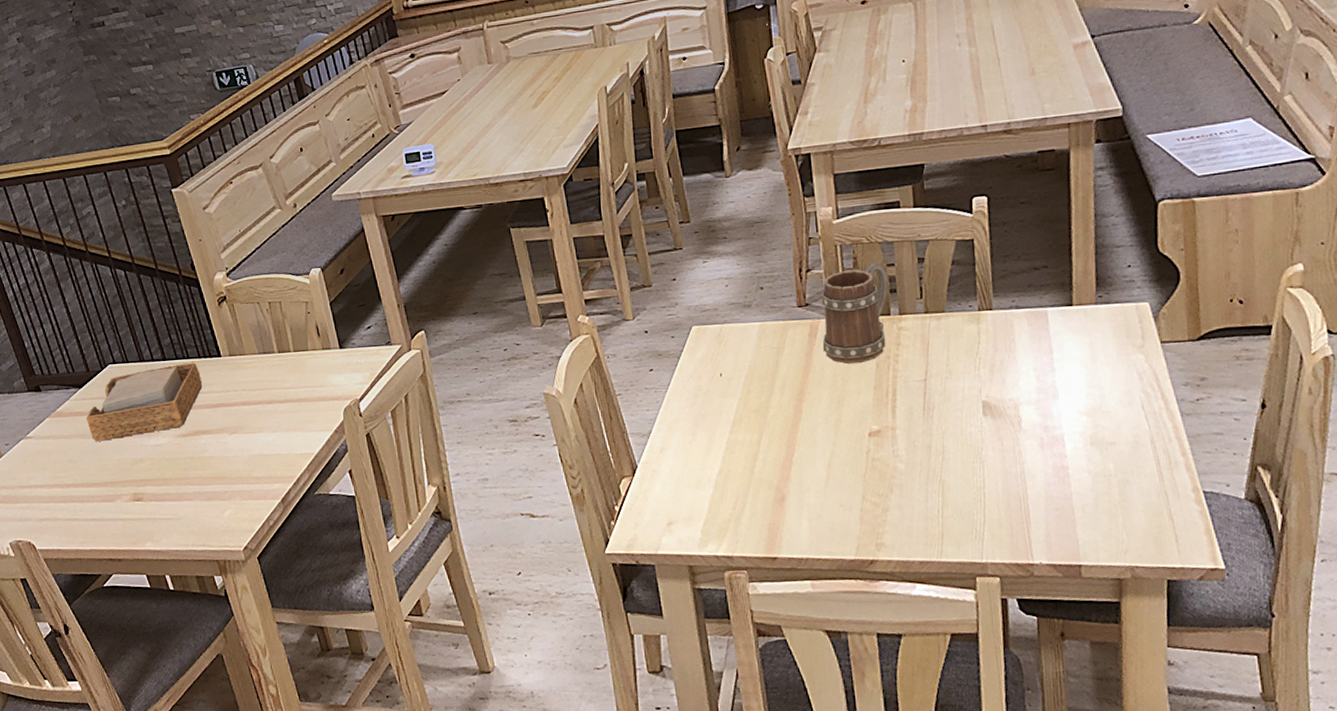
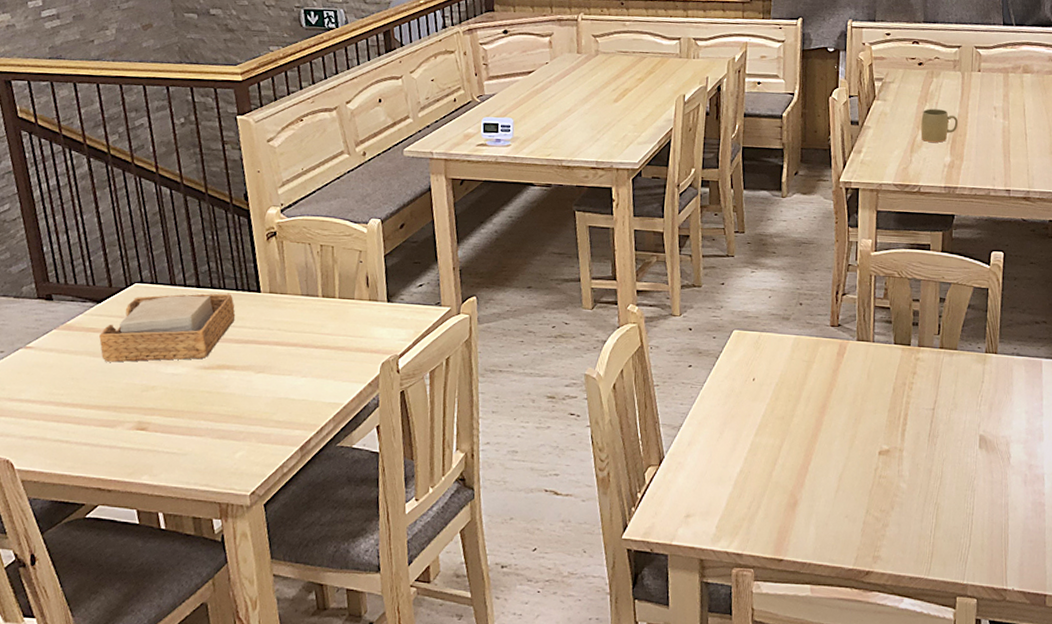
beer mug: present [821,263,889,364] -> none [848,297,913,385]
mug: none [872,48,917,88] -> present [920,108,959,143]

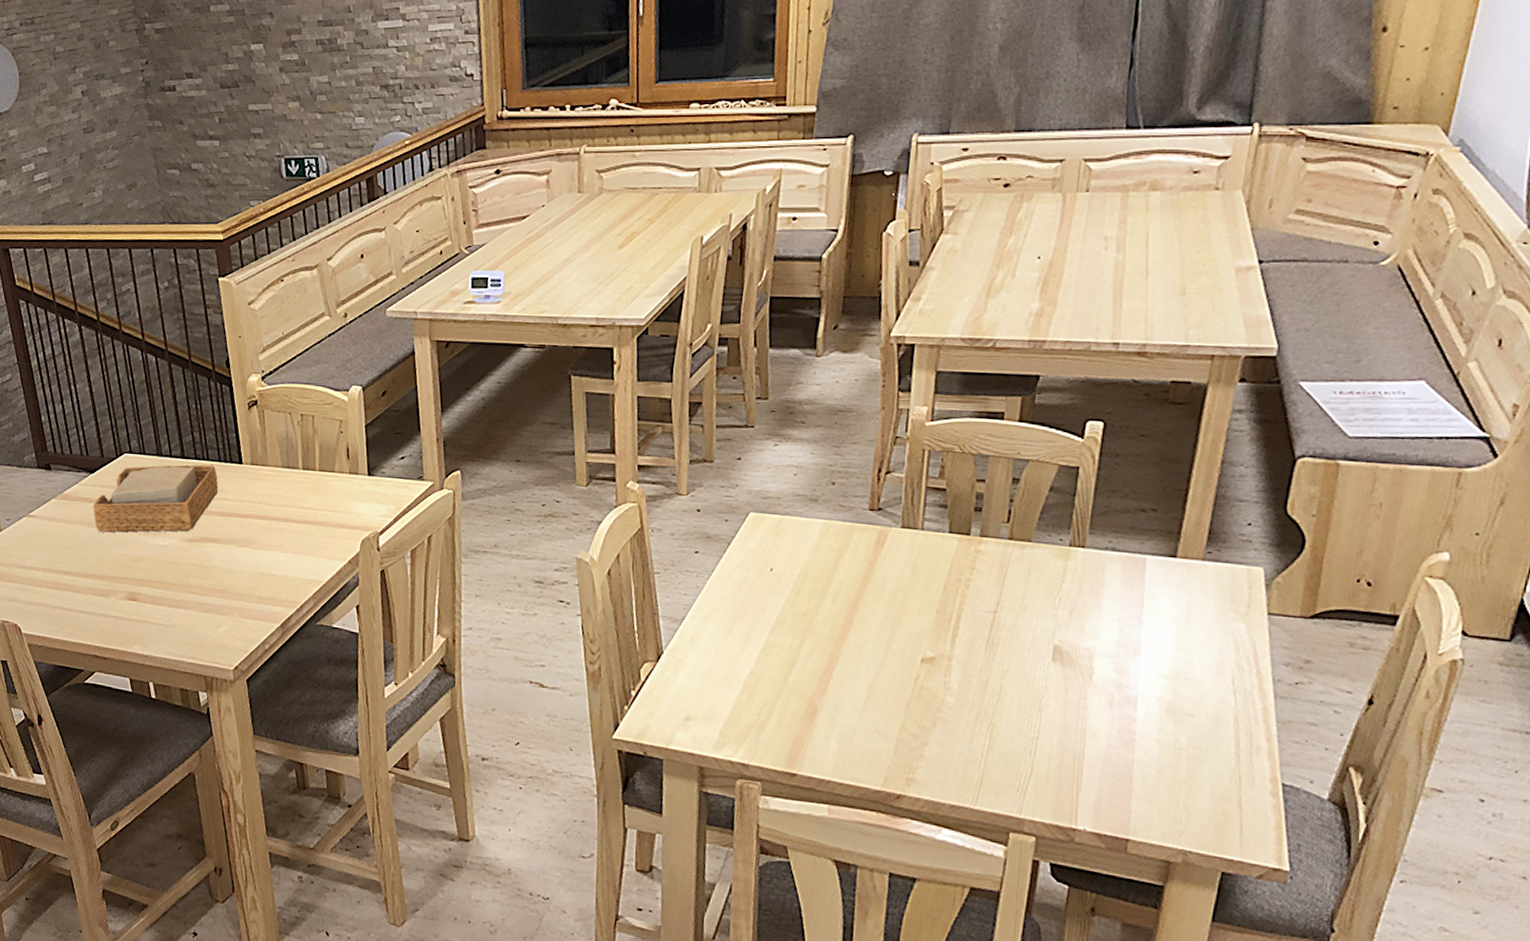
mug: present [920,108,959,143] -> none [1001,242,1054,285]

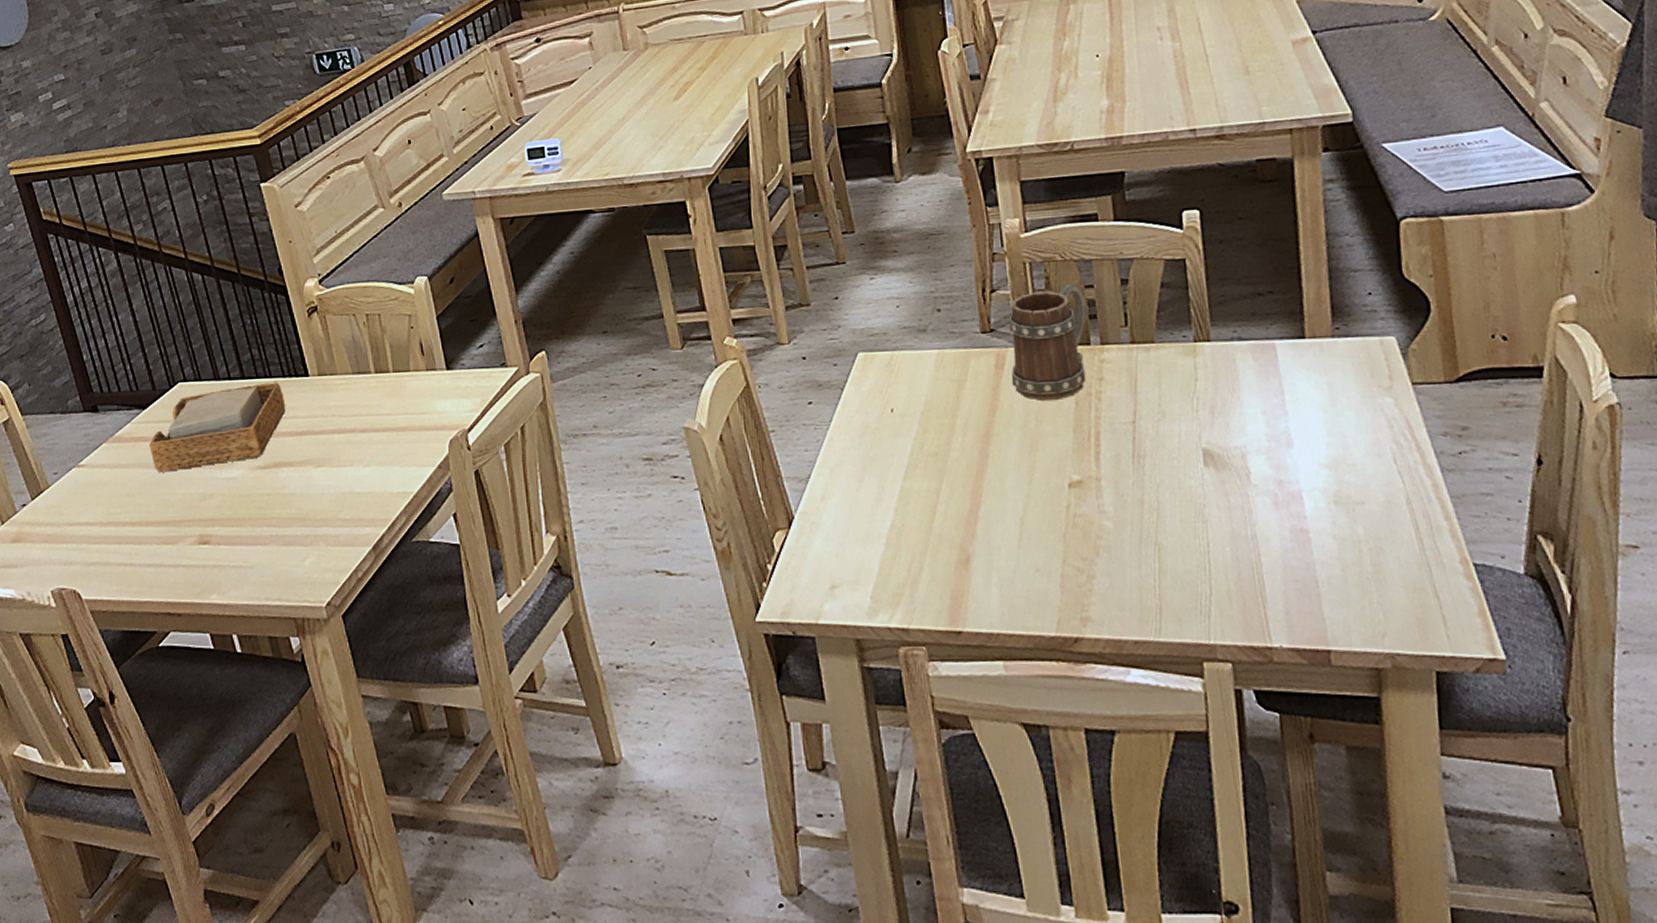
beer mug: none [888,476,976,582] -> present [1008,284,1088,401]

